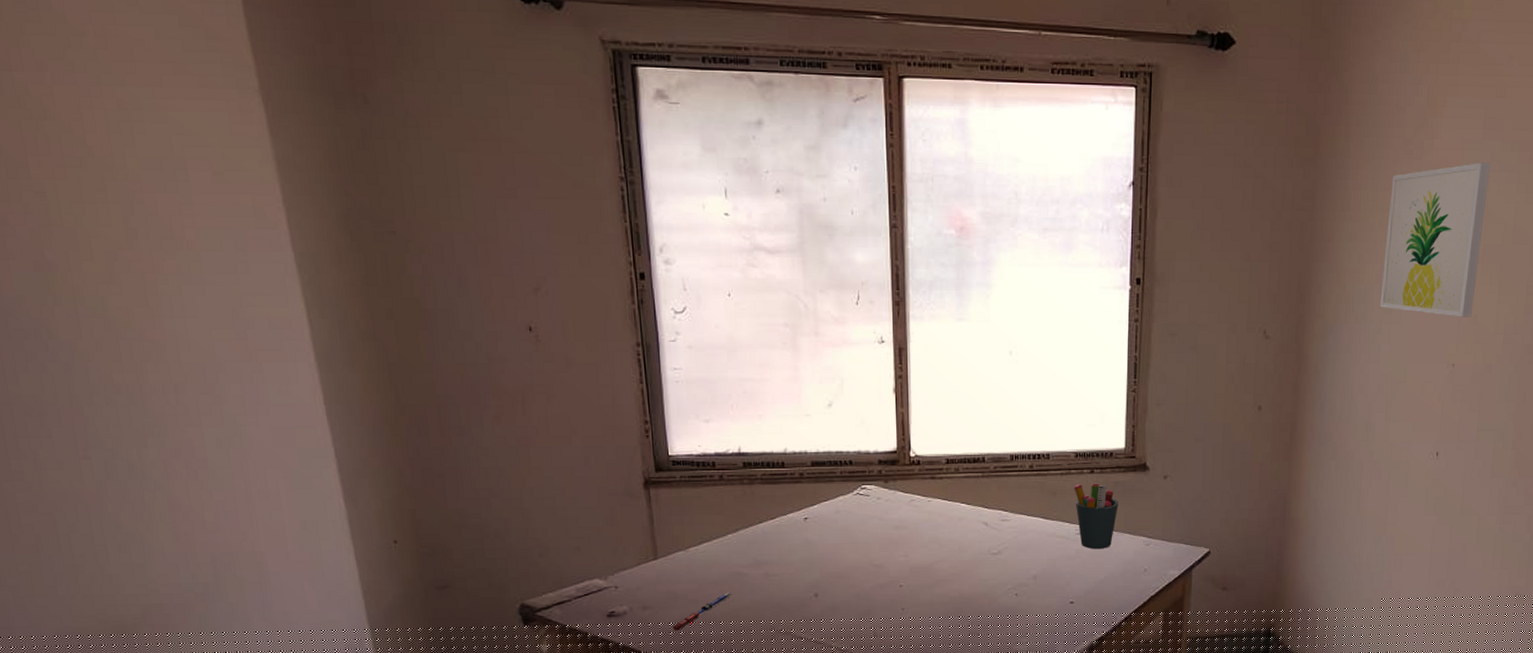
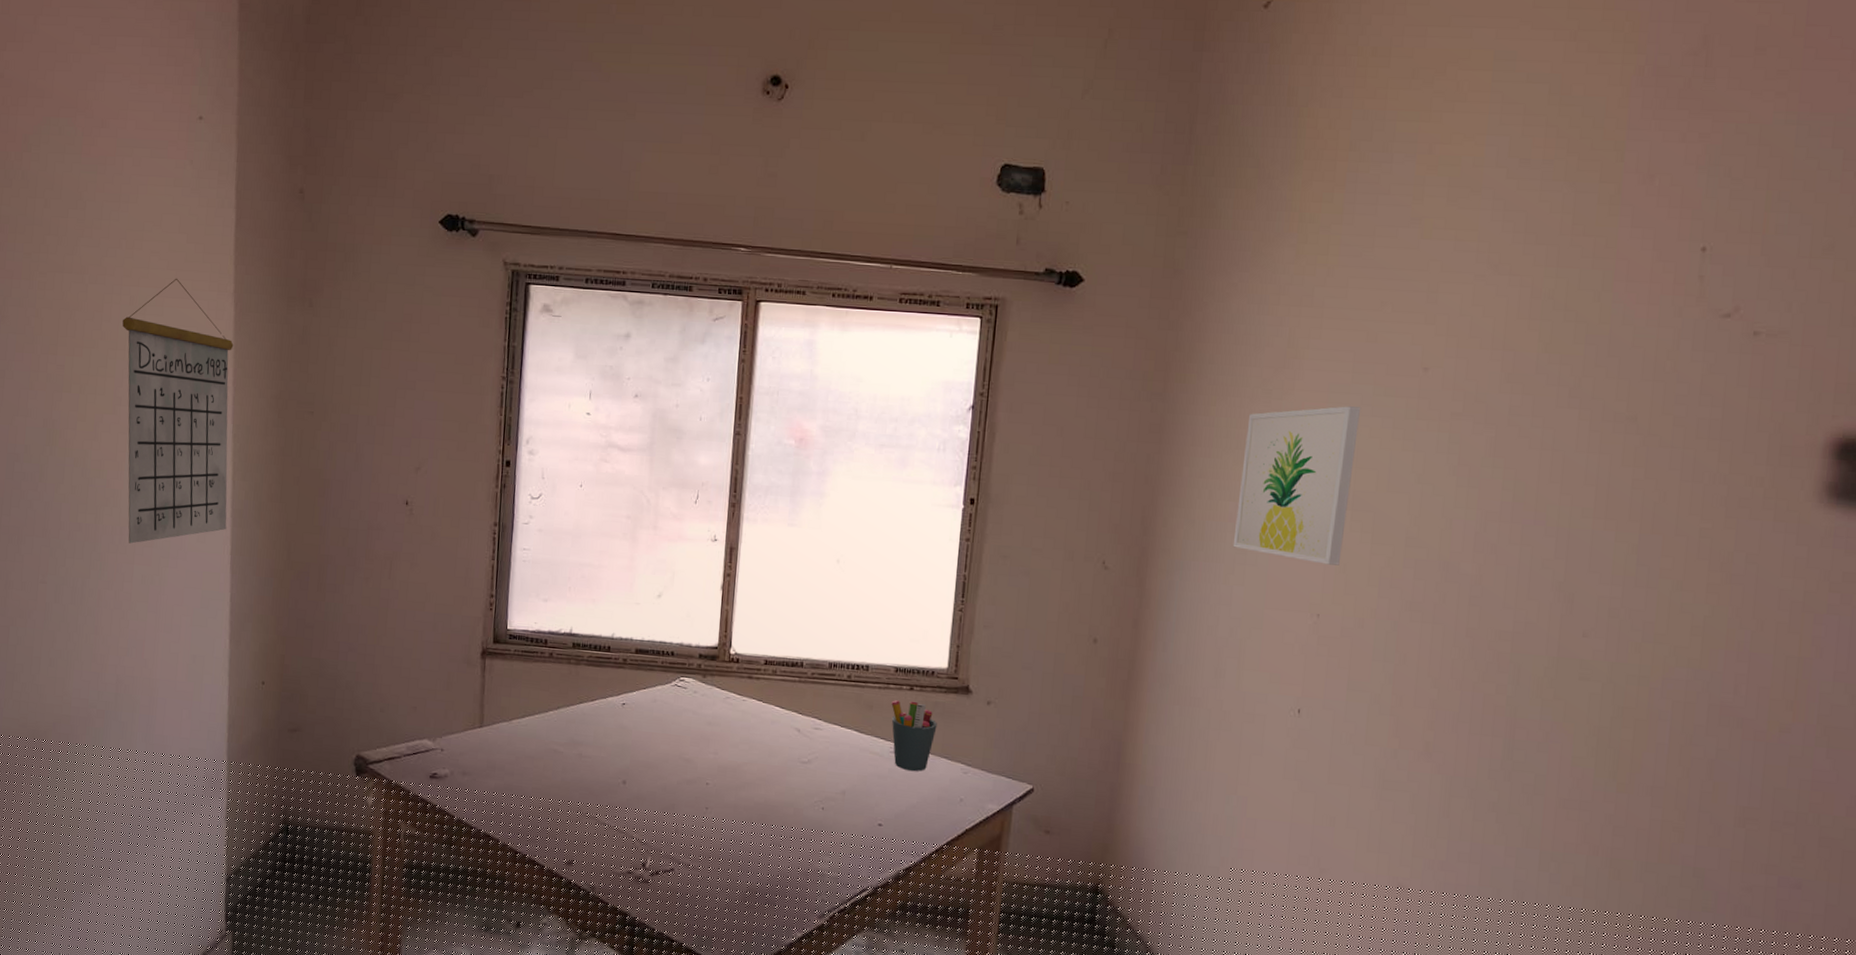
calendar: none [113,73,313,403] -> present [122,278,234,544]
pen: present [672,592,732,631] -> none [486,767,545,801]

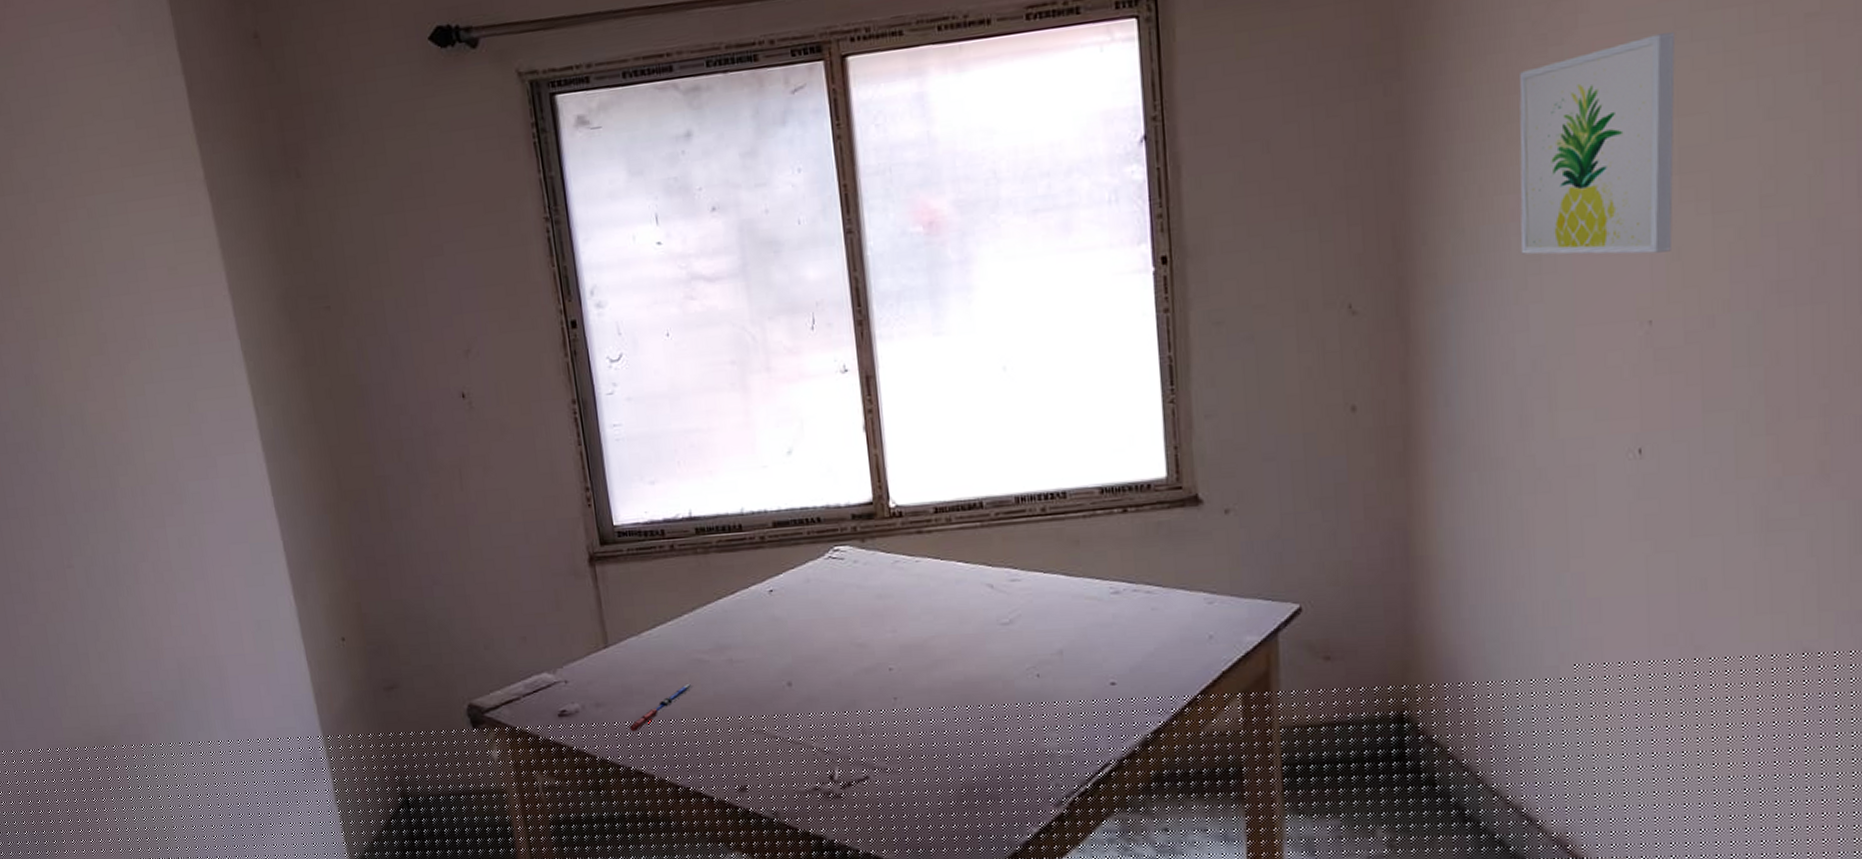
calendar: present [122,278,234,544] -> none [85,175,261,504]
pen: none [486,767,545,801] -> present [629,683,693,732]
pen holder: present [891,699,937,772] -> none [1102,525,1165,613]

